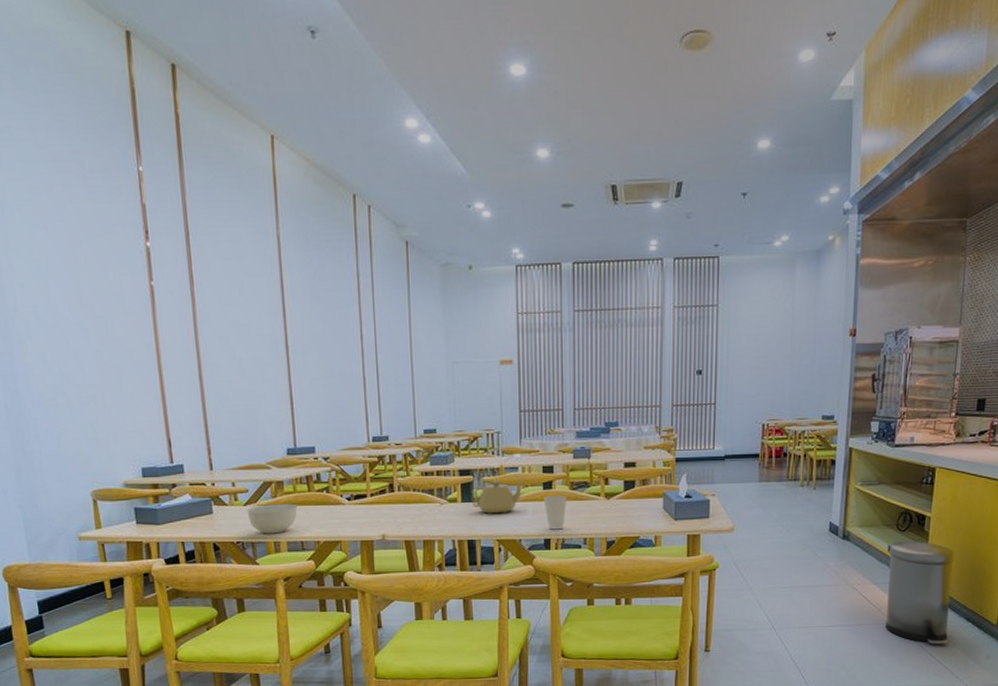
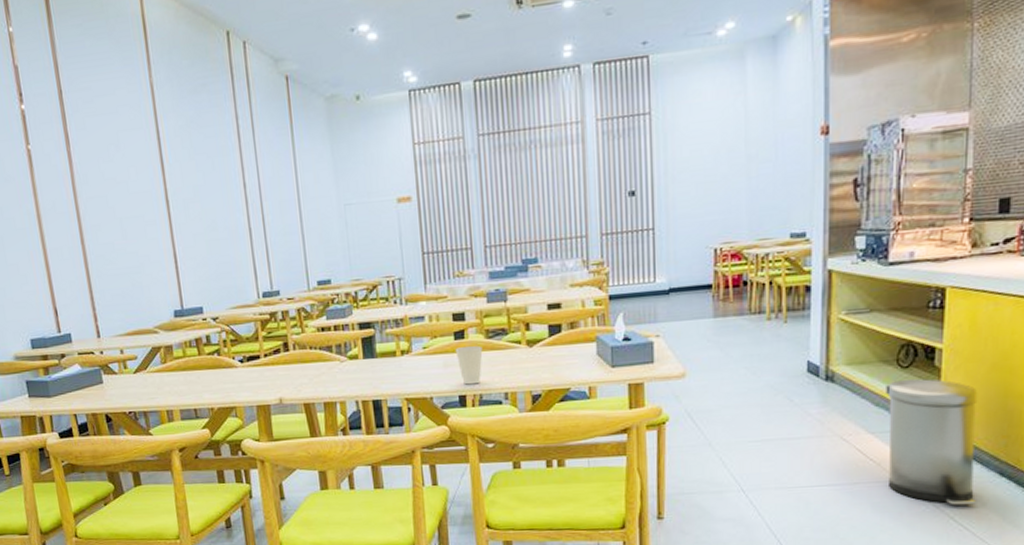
bowl: present [247,504,298,534] -> none [137,369,189,403]
teapot: present [472,480,524,514] -> none [375,331,432,370]

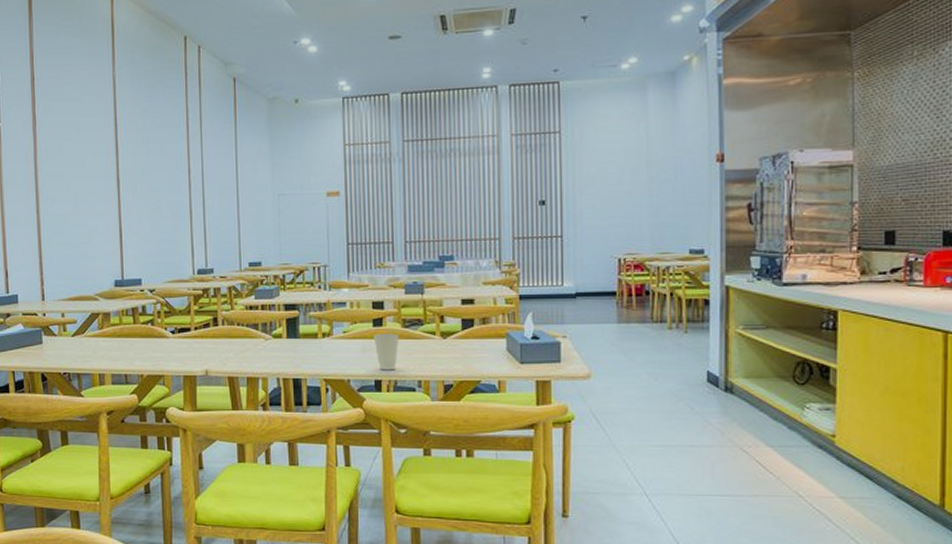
pedal bin: present [886,379,978,505] -> none [783,397,877,526]

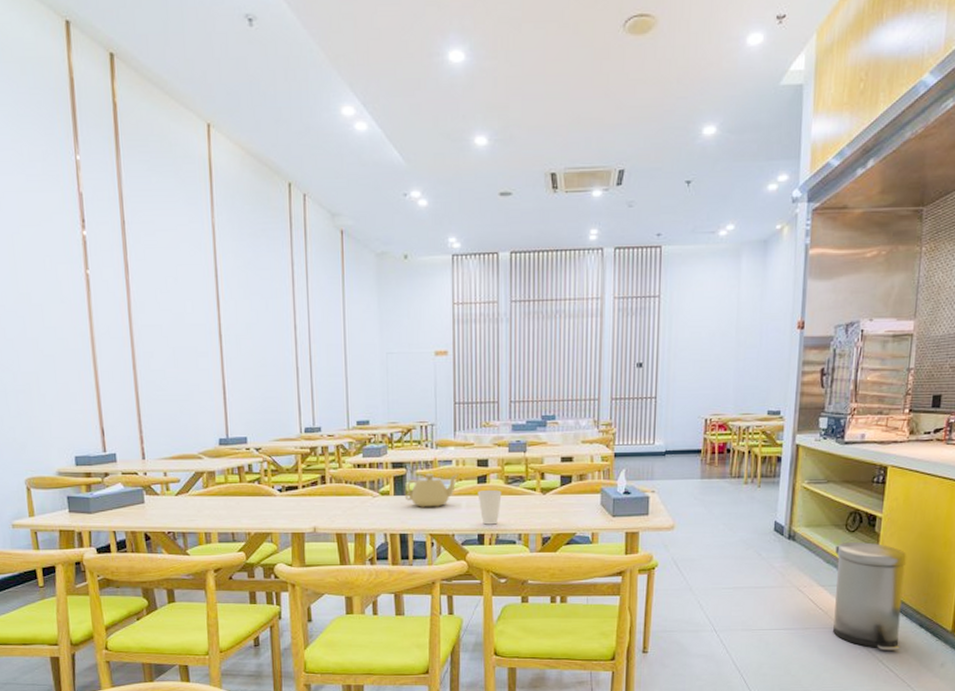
teapot: none [297,315,353,351] -> present [404,473,458,507]
pedal bin: none [783,397,877,526] -> present [833,542,907,650]

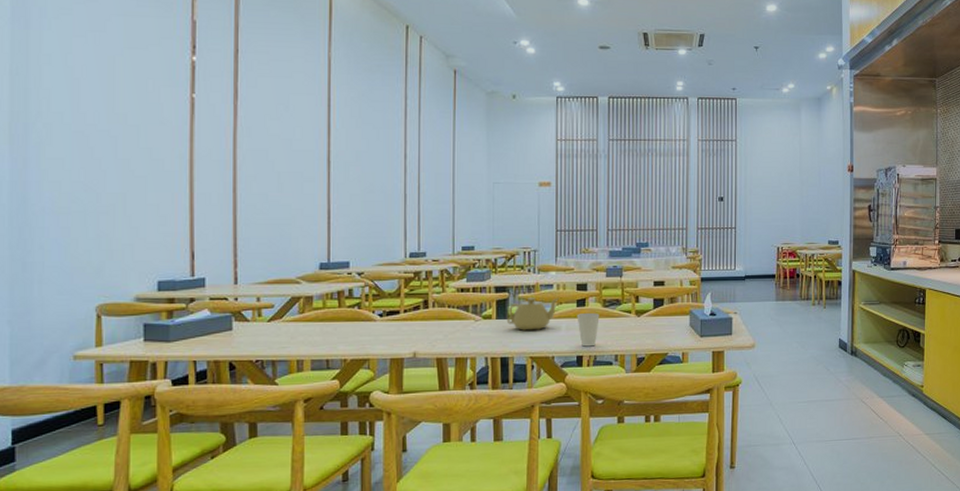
pedal bin: present [833,542,907,650] -> none [890,356,949,455]

